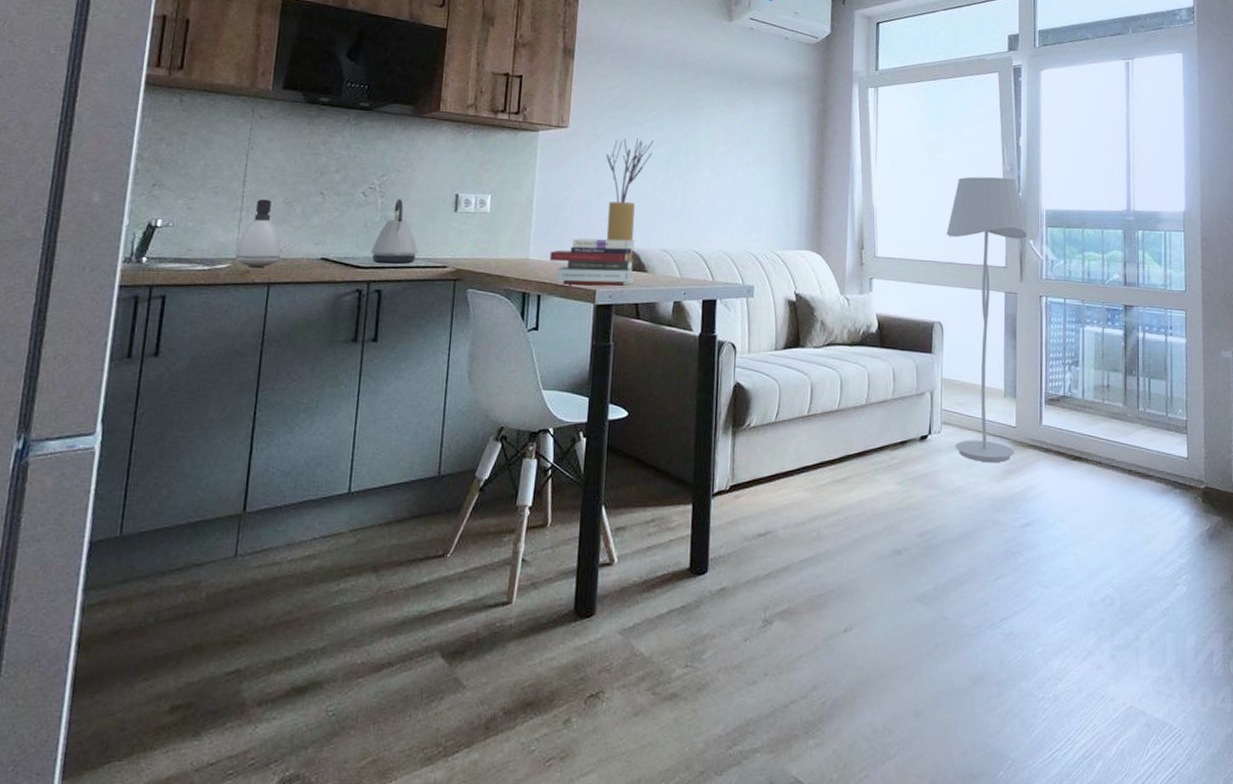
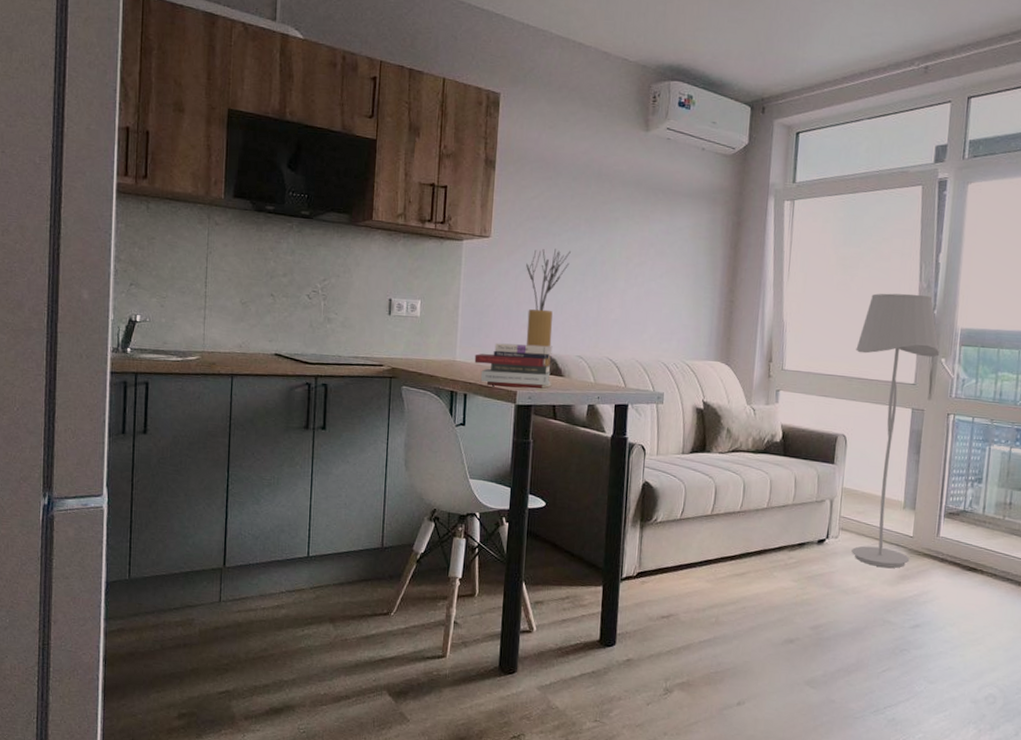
soap dispenser: present [235,199,282,268] -> none [203,299,241,361]
kettle: present [370,199,418,265] -> none [316,302,357,362]

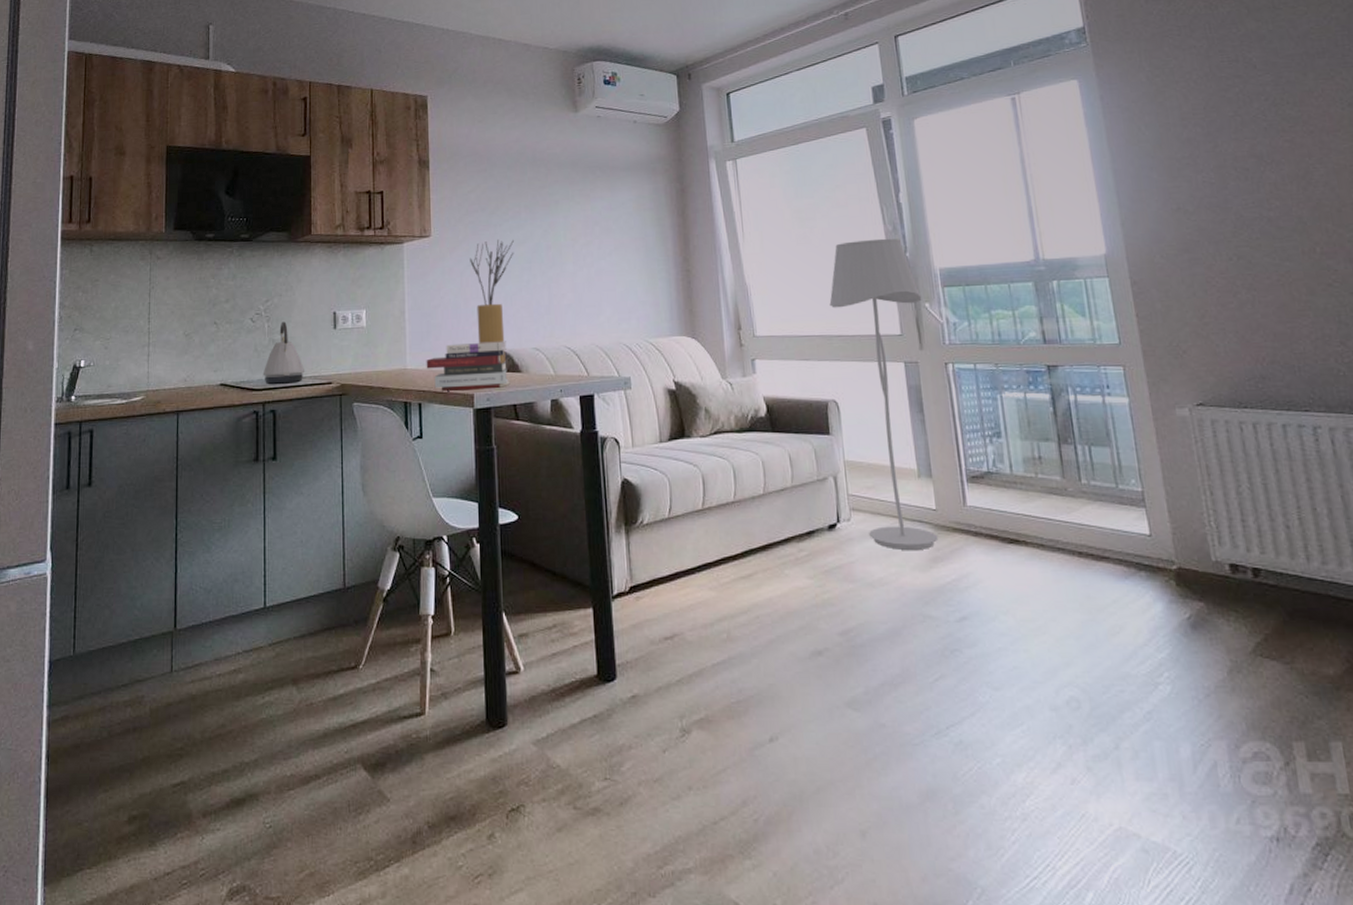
kettle: none [316,302,357,362] -> present [262,321,304,385]

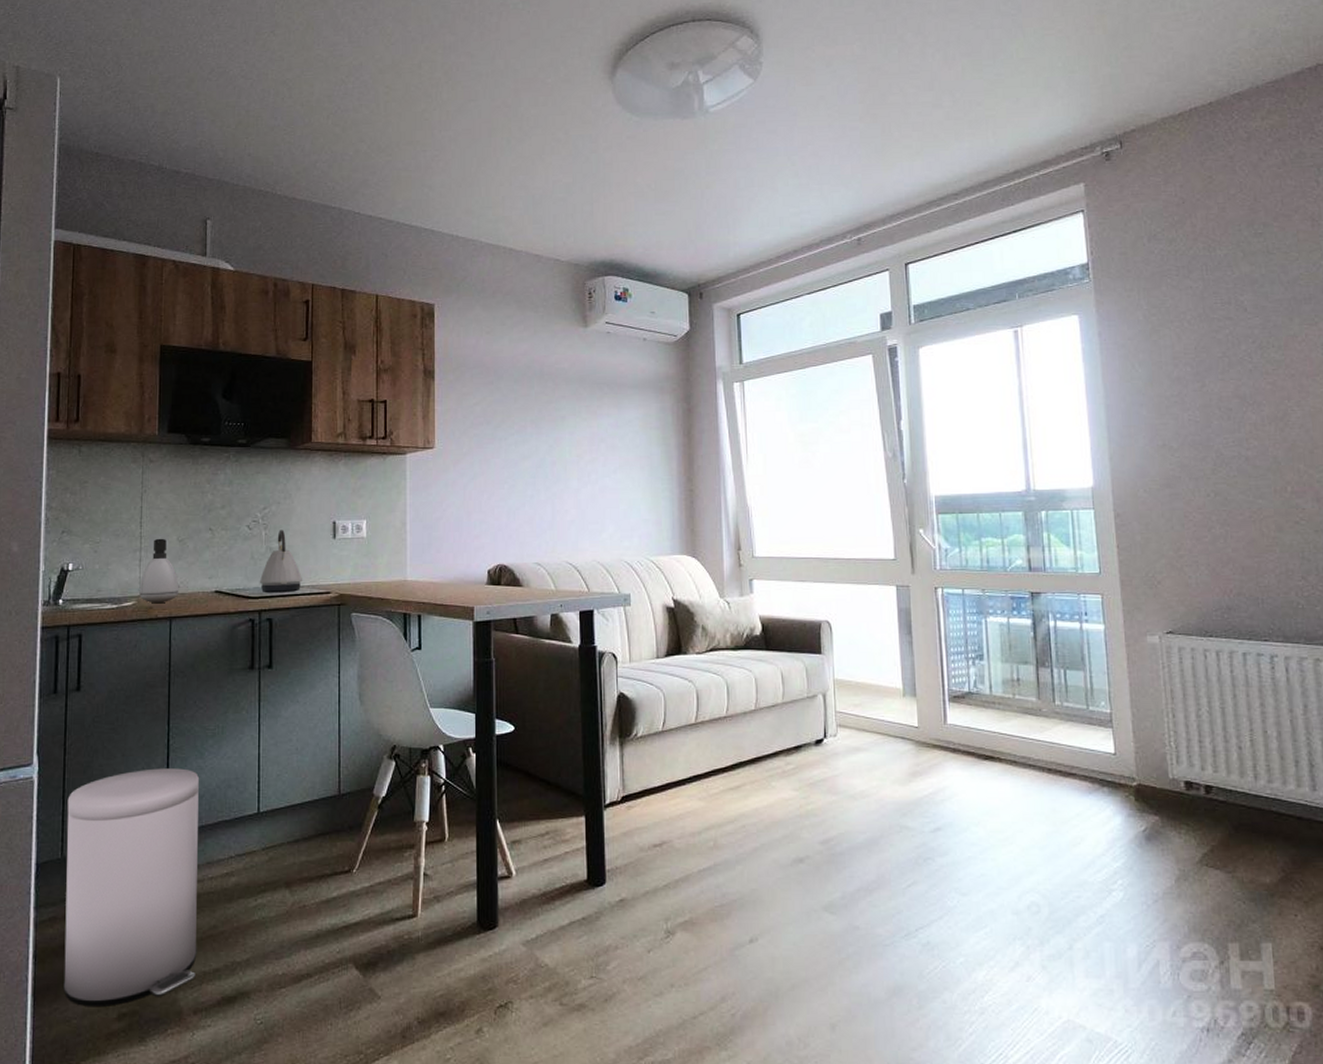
pedal bin: none [75,563,206,809] -> present [63,768,199,1006]
soap dispenser: none [148,333,186,398] -> present [139,538,179,604]
books: present [426,341,510,391] -> none [426,555,511,603]
vase: present [470,240,514,362] -> none [474,453,519,576]
floor lamp: present [829,238,939,550] -> none [827,464,919,764]

